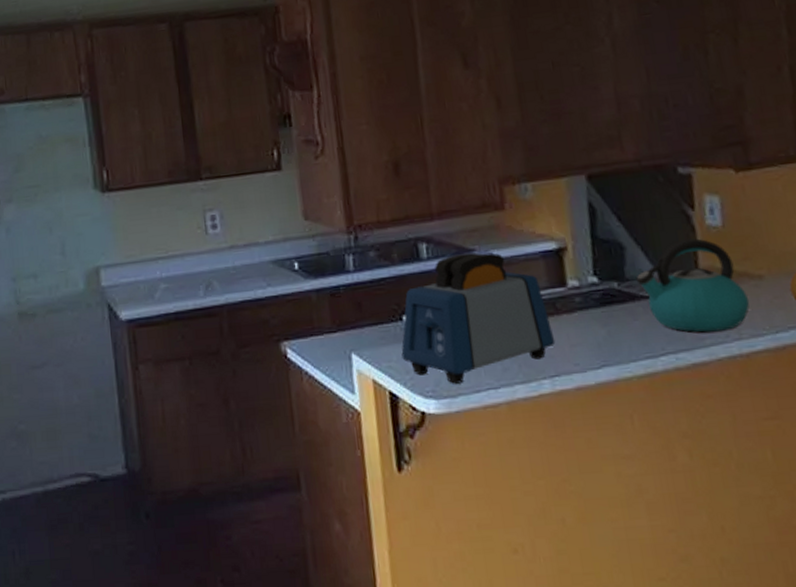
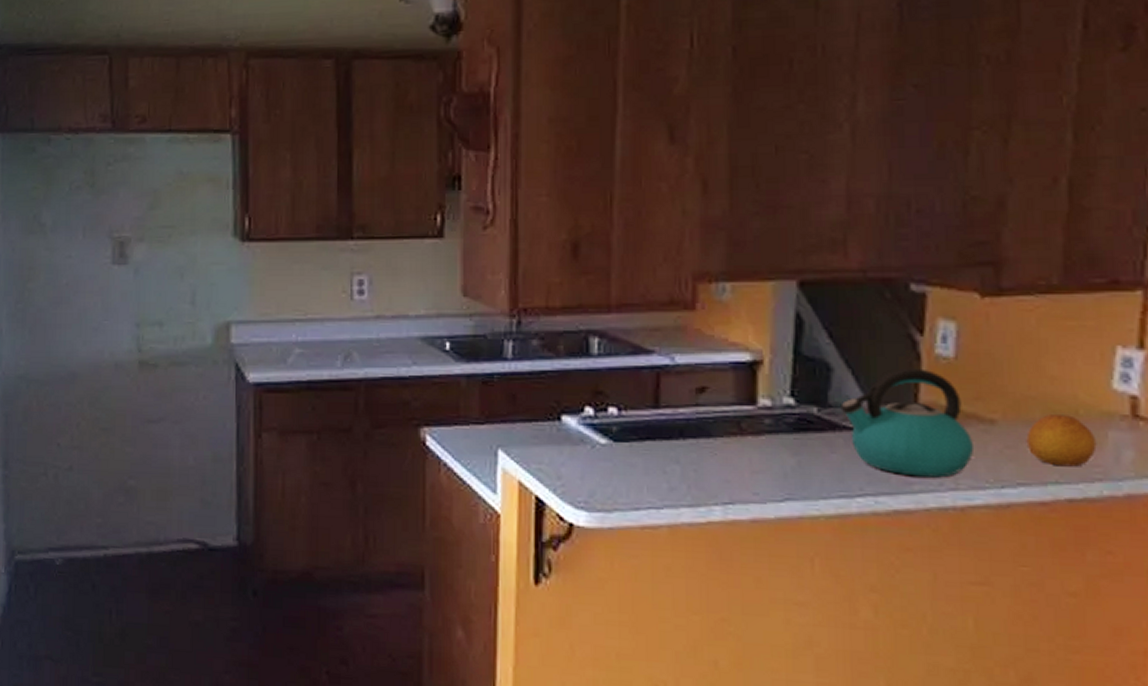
toaster: present [401,252,556,385] -> none [555,353,735,499]

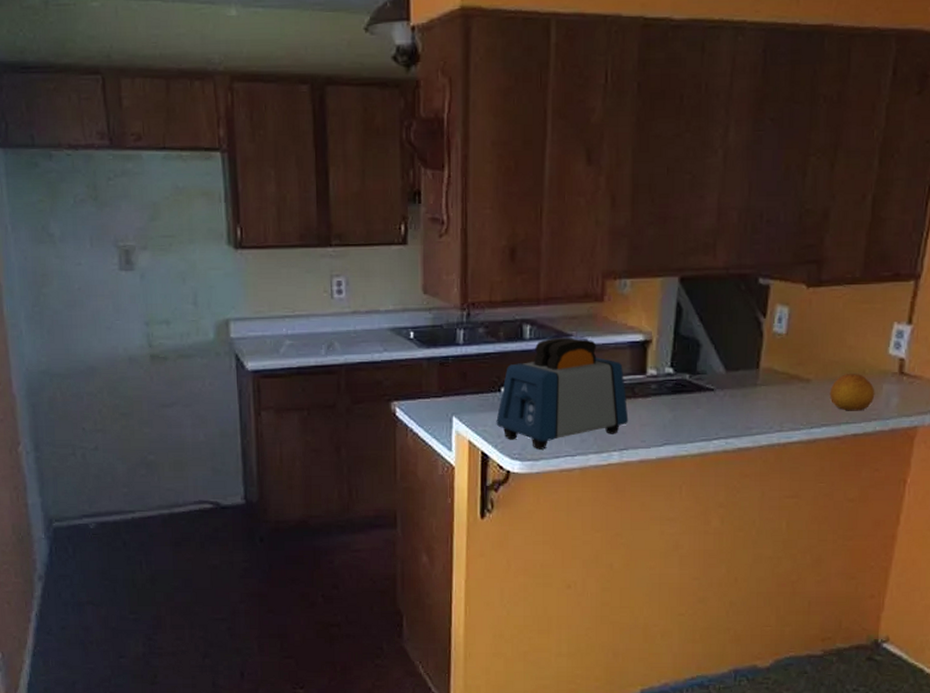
toaster: none [555,353,735,499] -> present [496,337,629,451]
kettle: present [840,368,975,478] -> none [705,343,795,423]

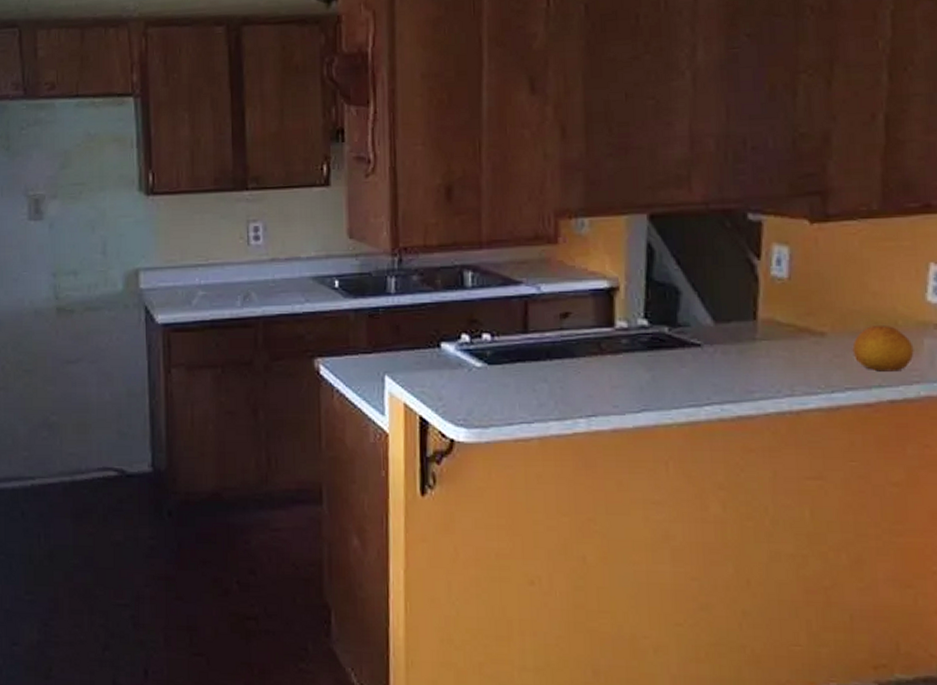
toaster: present [496,337,629,451] -> none [436,284,596,416]

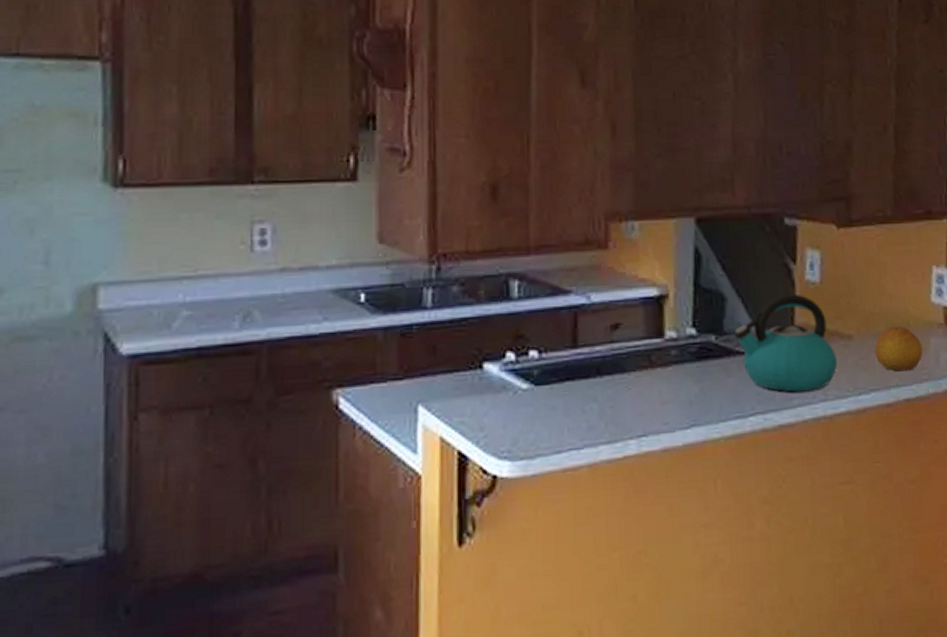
kettle: none [688,289,808,386] -> present [733,293,838,393]

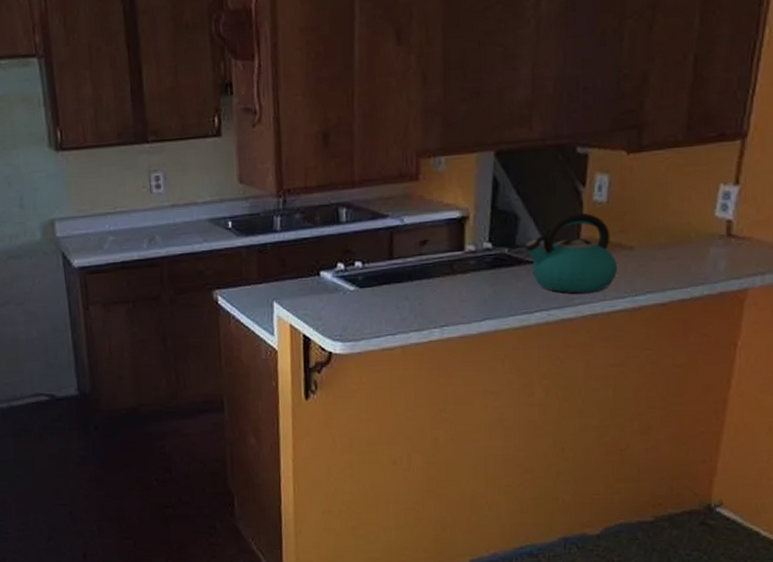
fruit: present [874,325,923,372] -> none [654,237,702,277]

